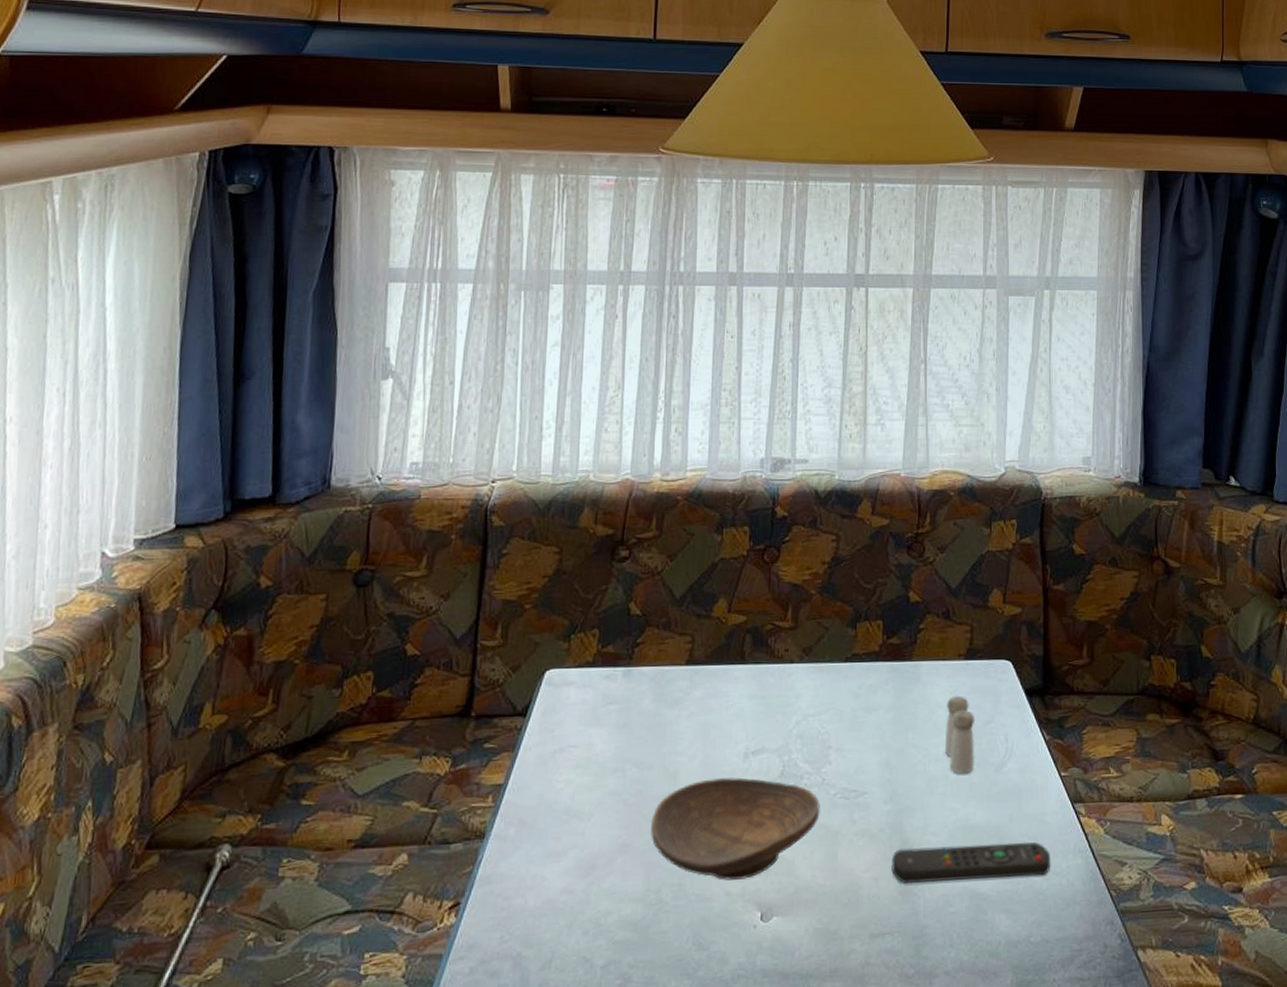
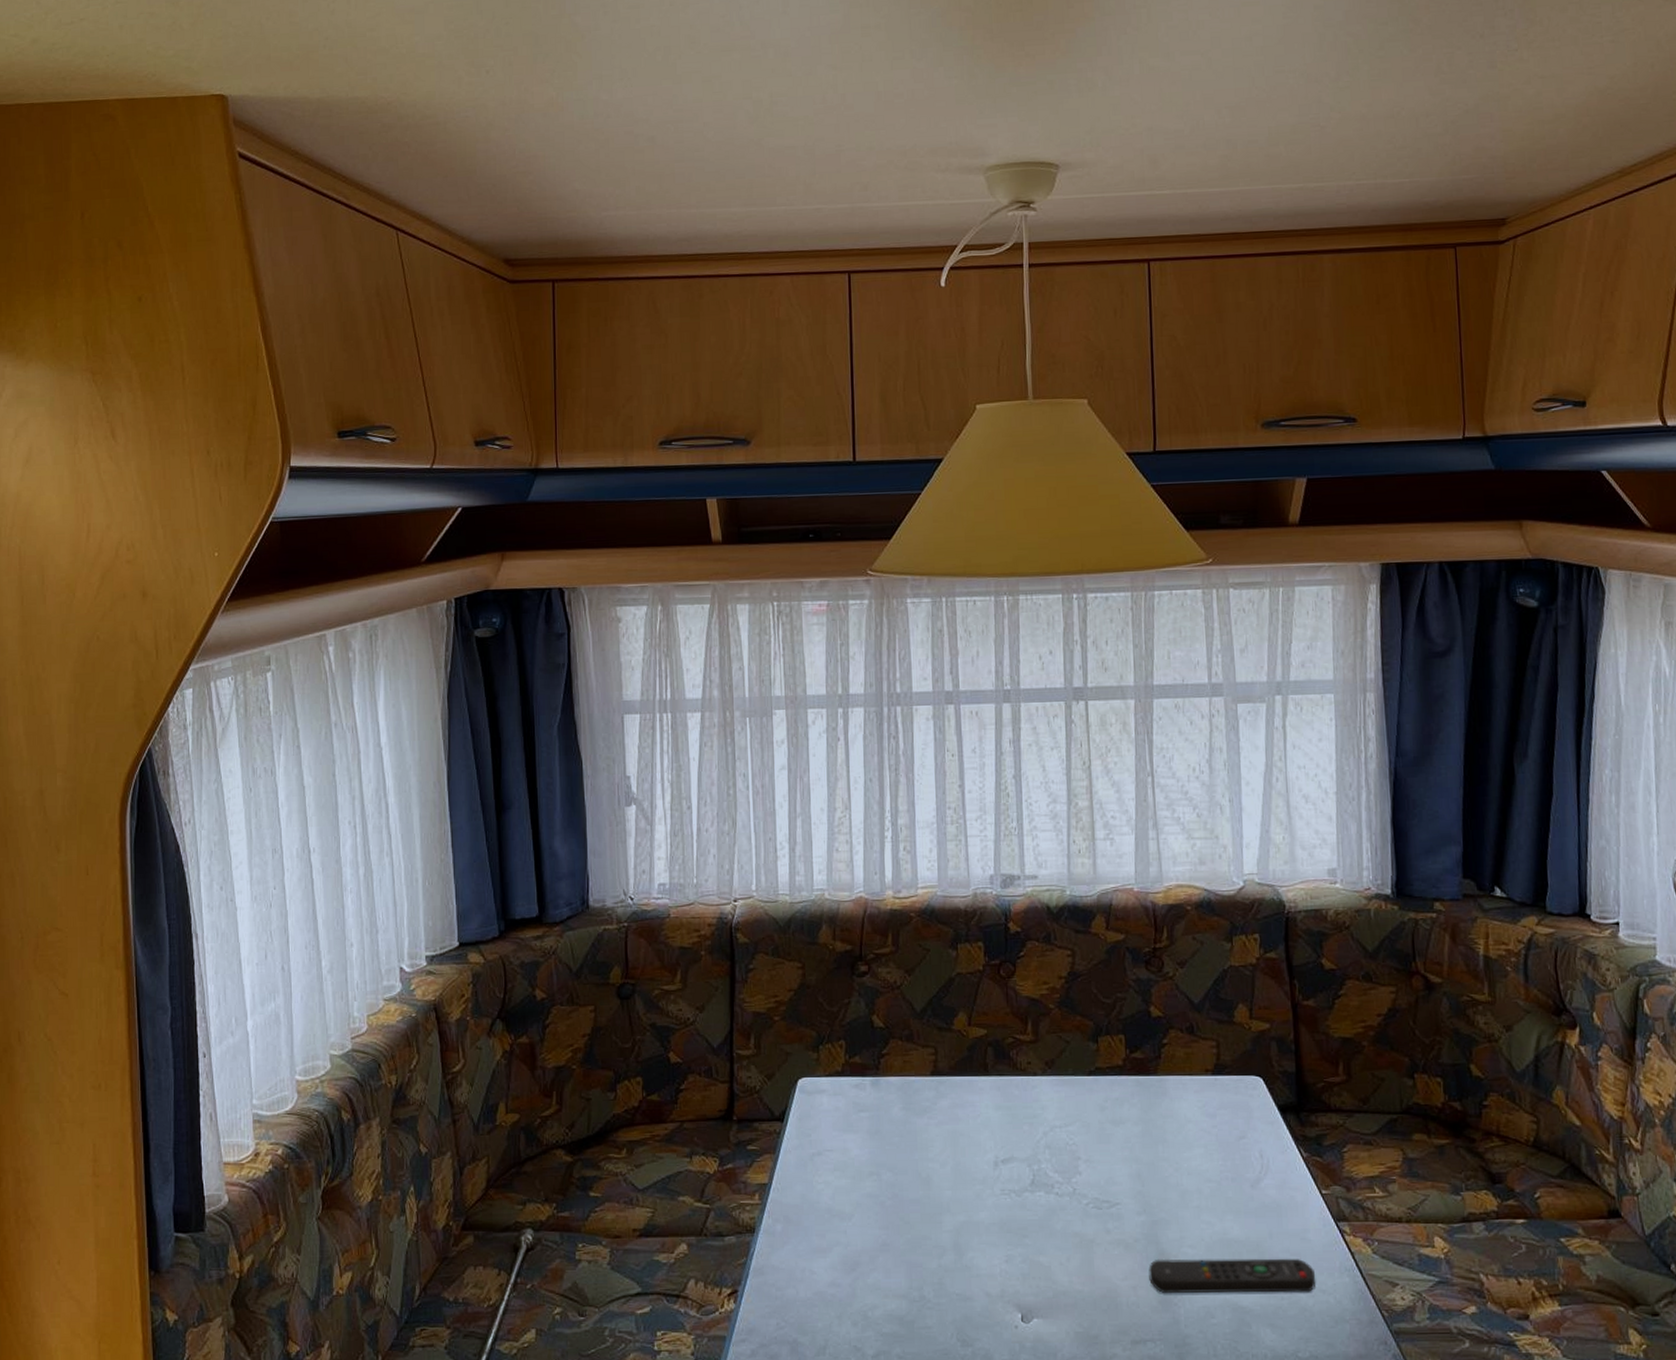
decorative bowl: present [651,777,820,880] -> none [909,1184,1073,1282]
salt and pepper shaker: present [944,695,975,774] -> none [1196,1110,1230,1189]

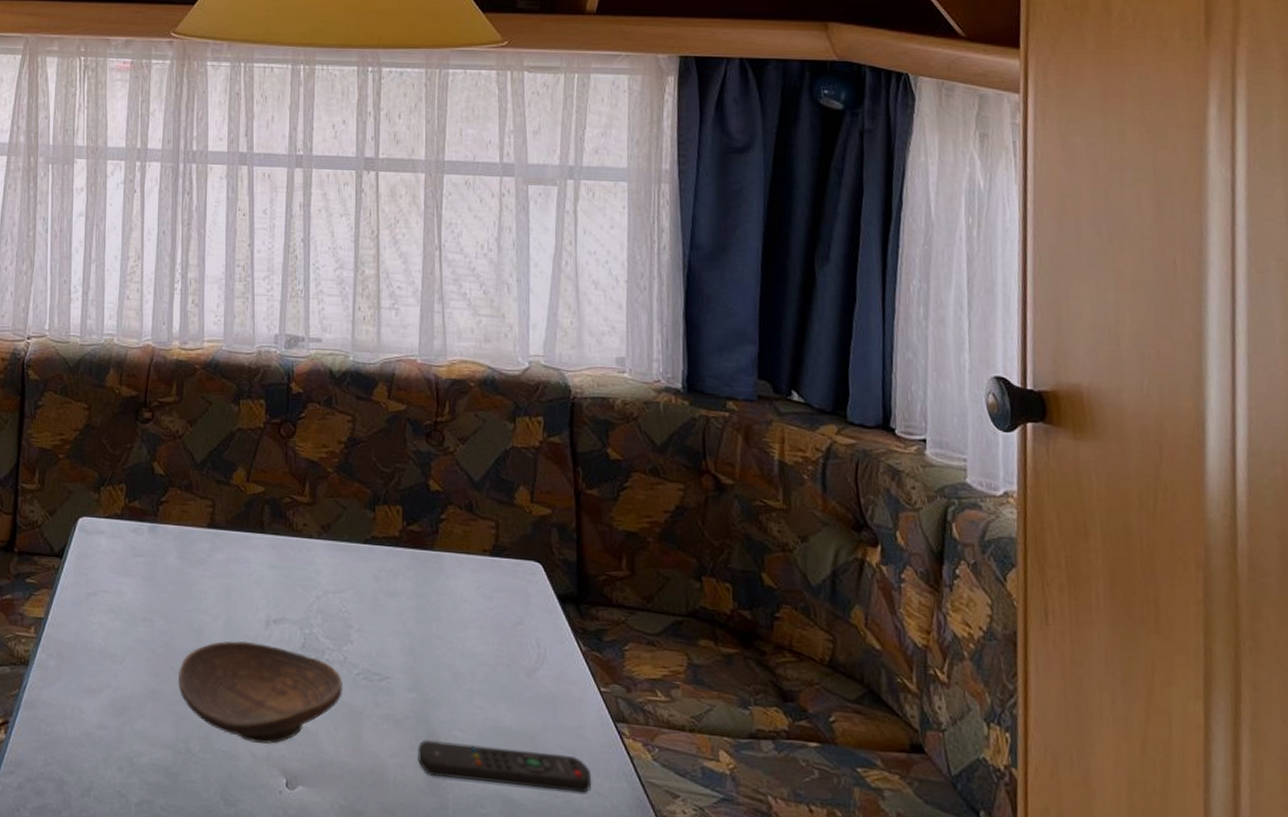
decorative bowl: none [909,1184,1073,1282] -> present [178,641,343,744]

